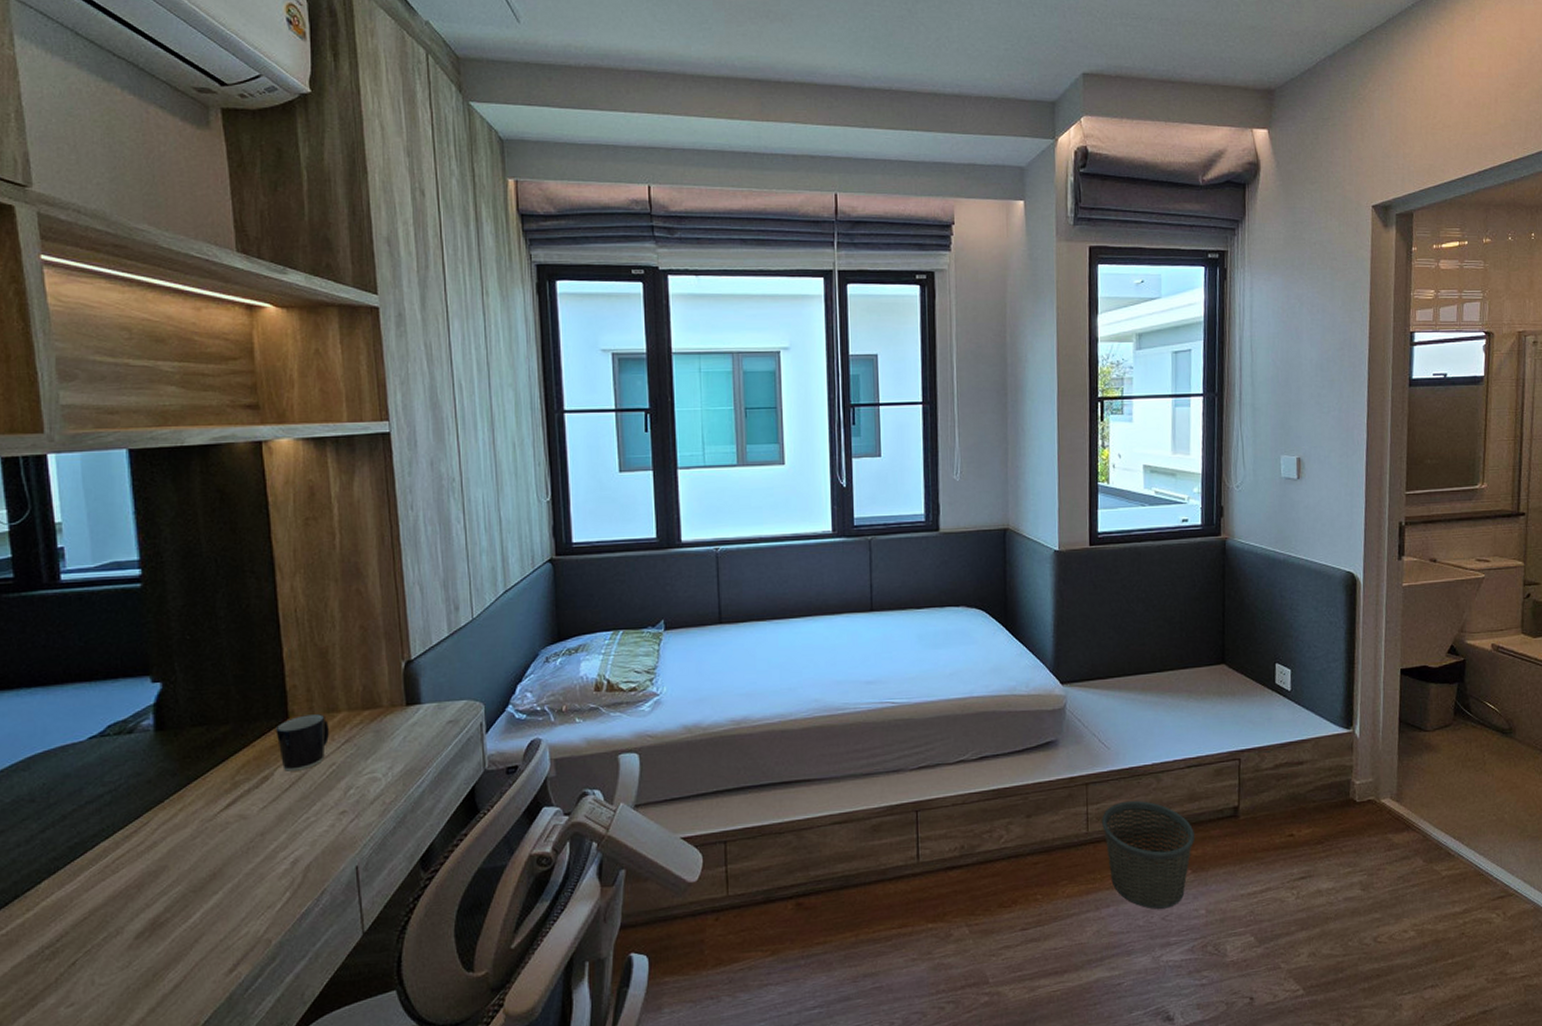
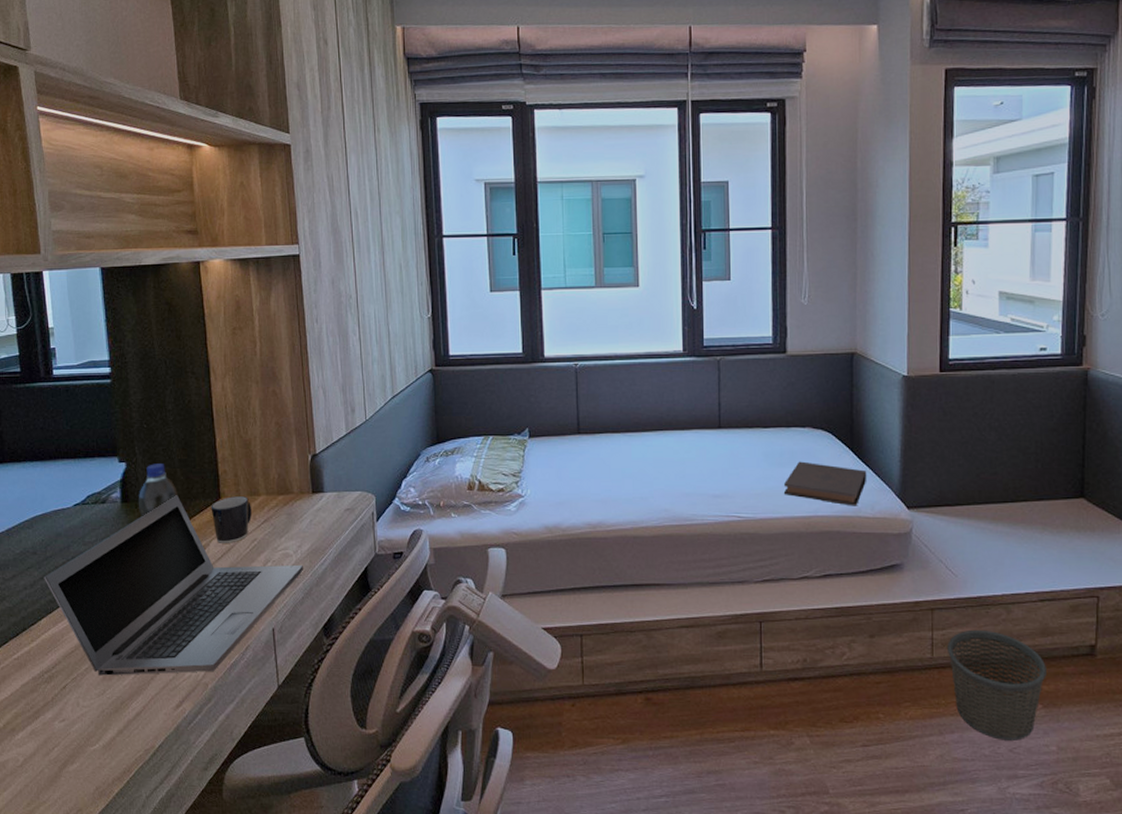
laptop: none [45,717,395,944] -> present [44,495,303,676]
bottle: none [179,681,231,746] -> present [139,464,177,516]
book: none [939,641,1022,685] -> present [784,461,867,506]

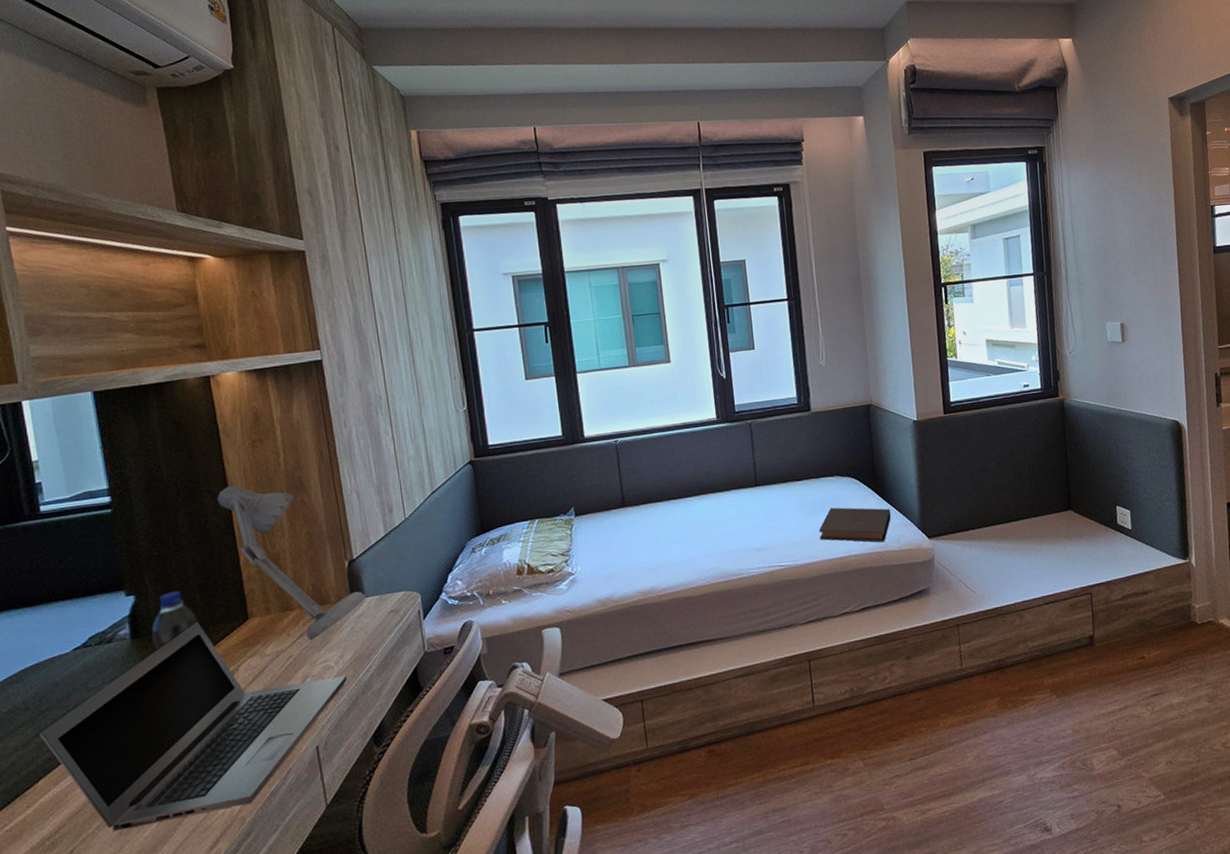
desk lamp: none [200,370,326,527] -> present [217,485,367,641]
mug: present [211,496,251,543] -> none [237,613,285,666]
basket: present [948,629,1047,741] -> none [973,636,1057,733]

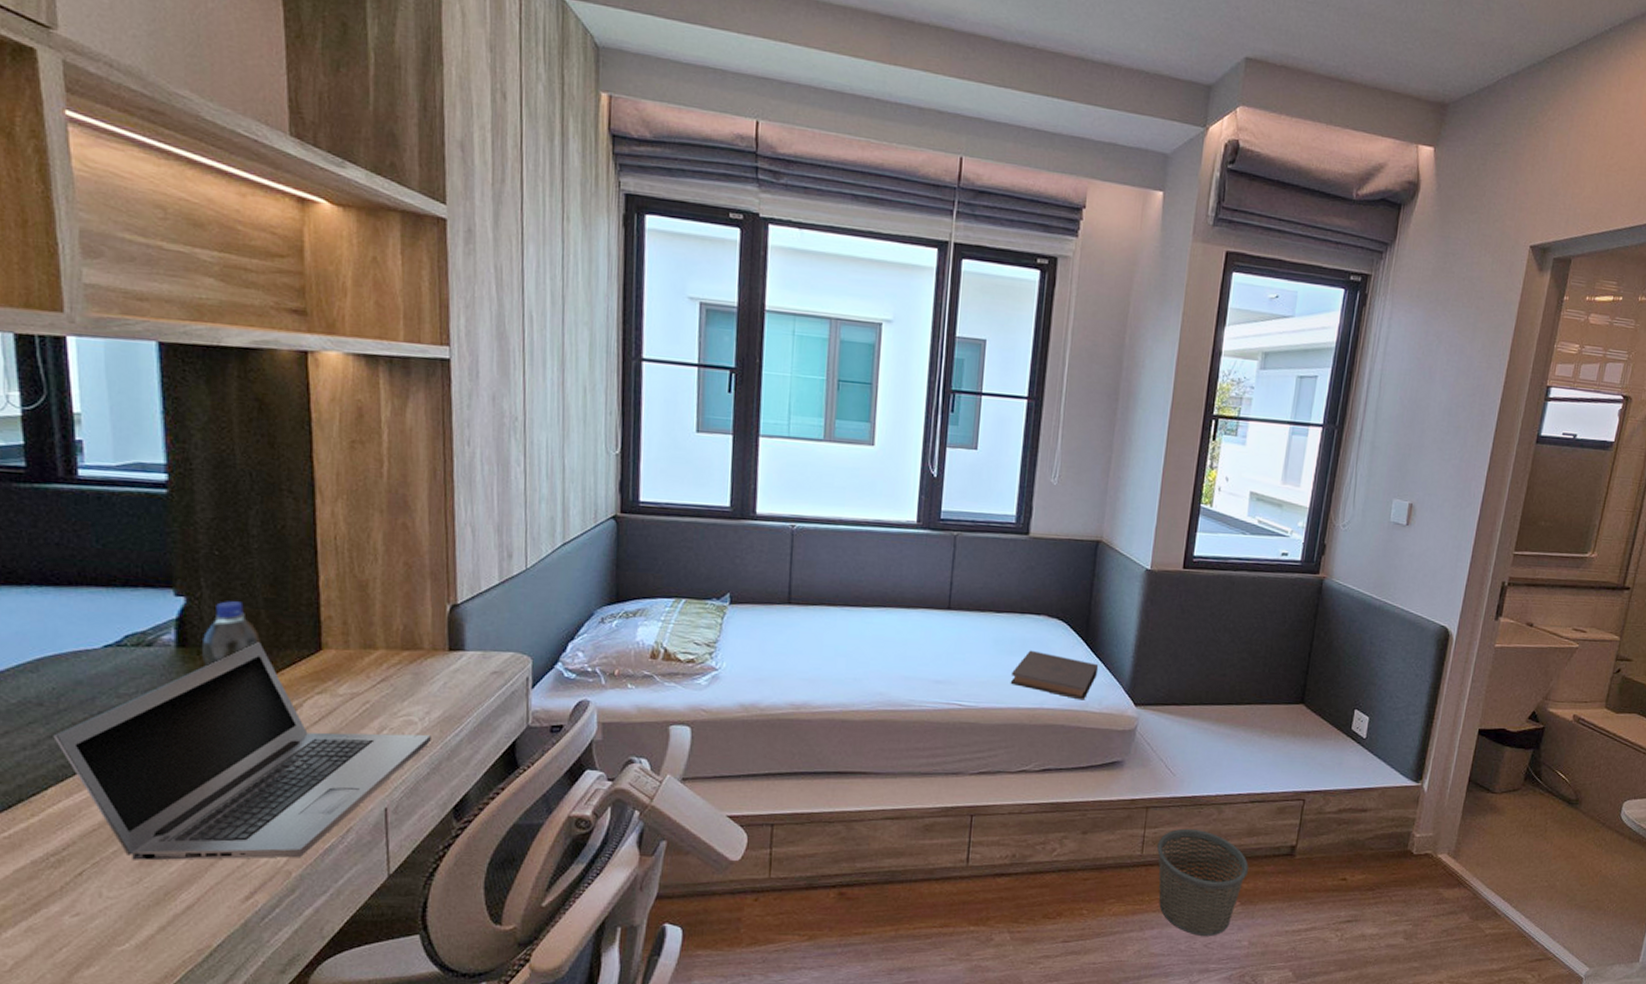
desk lamp: present [217,485,367,641] -> none [300,490,468,688]
basket: none [973,636,1057,733] -> present [1157,828,1249,936]

